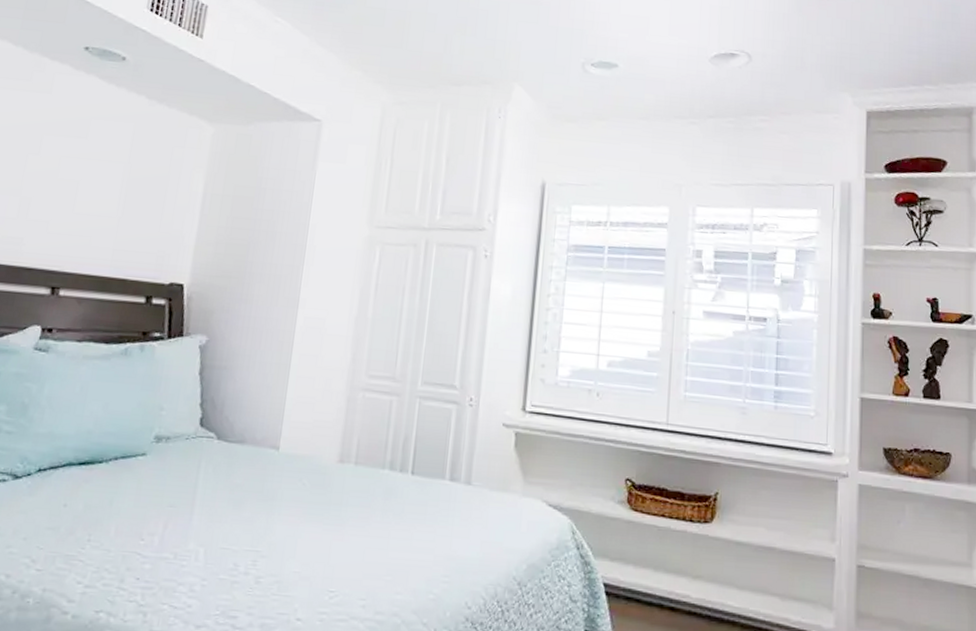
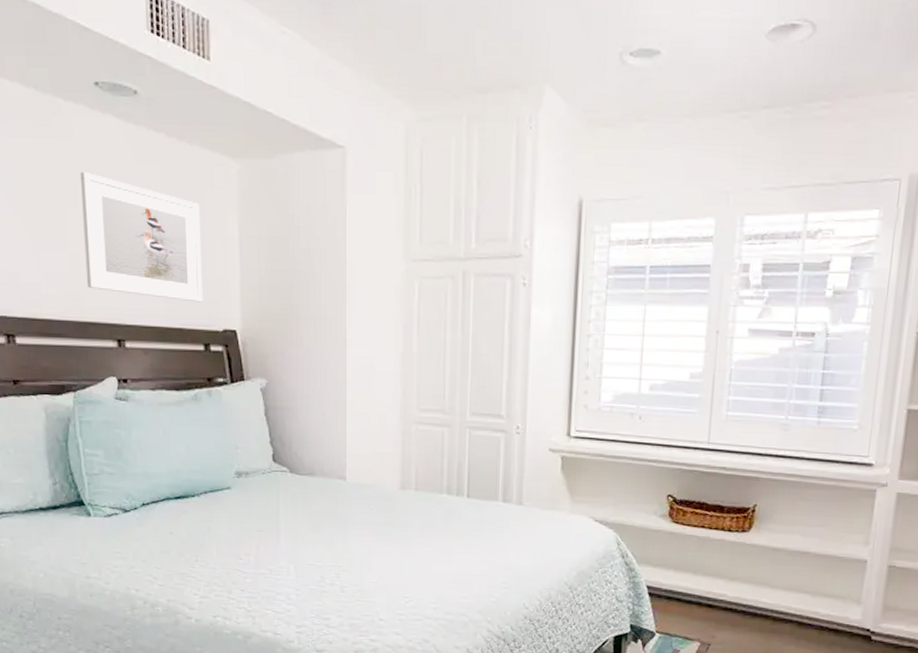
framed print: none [31,123,168,255] -> present [81,171,204,303]

